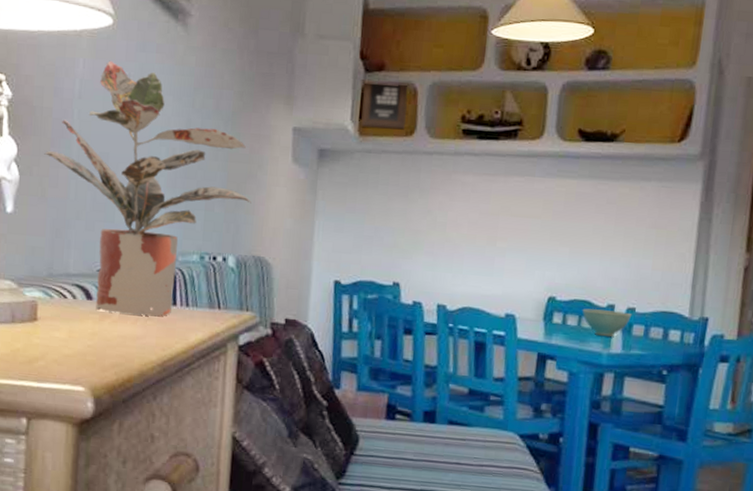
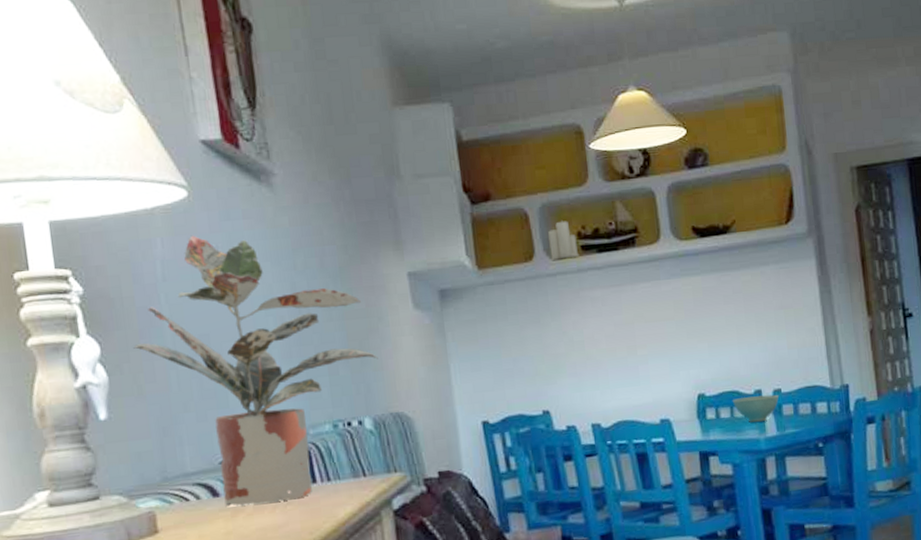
picture frame: present [360,81,408,130] -> none [472,210,523,261]
candle: none [431,101,460,141] -> present [548,220,580,262]

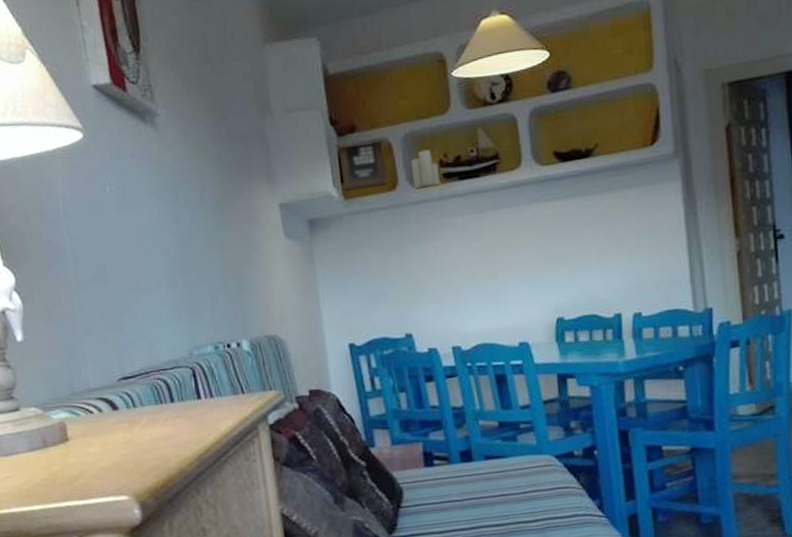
potted plant: present [133,235,378,506] -> none [42,174,254,419]
picture frame: none [472,210,523,261] -> present [338,141,387,192]
bowl: present [733,394,780,422] -> none [592,318,640,346]

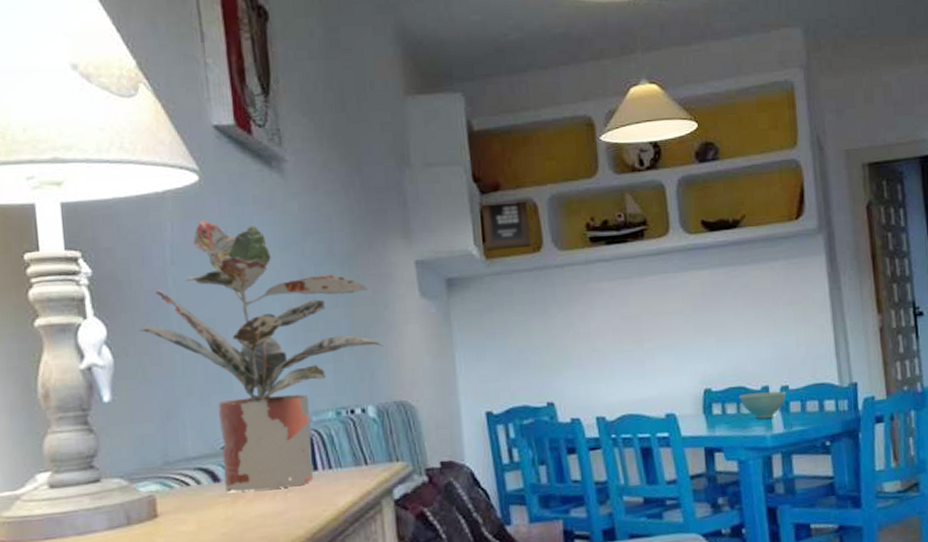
potted plant: none [42,174,254,419] -> present [139,219,383,492]
candle: present [411,148,442,190] -> none [557,211,588,253]
bowl: none [592,318,640,346] -> present [740,391,787,419]

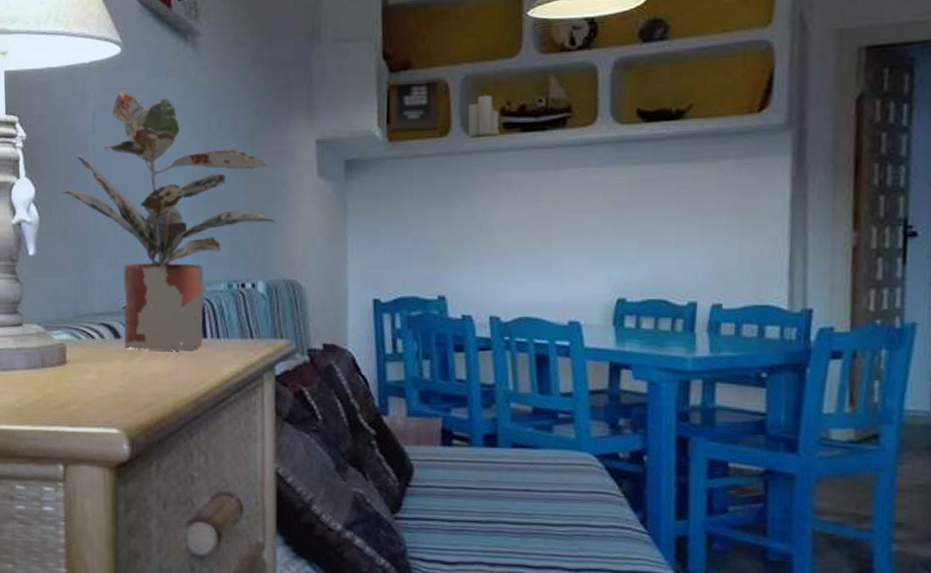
candle: none [557,211,588,253] -> present [468,93,500,138]
bowl: present [740,391,787,419] -> none [659,309,719,338]

